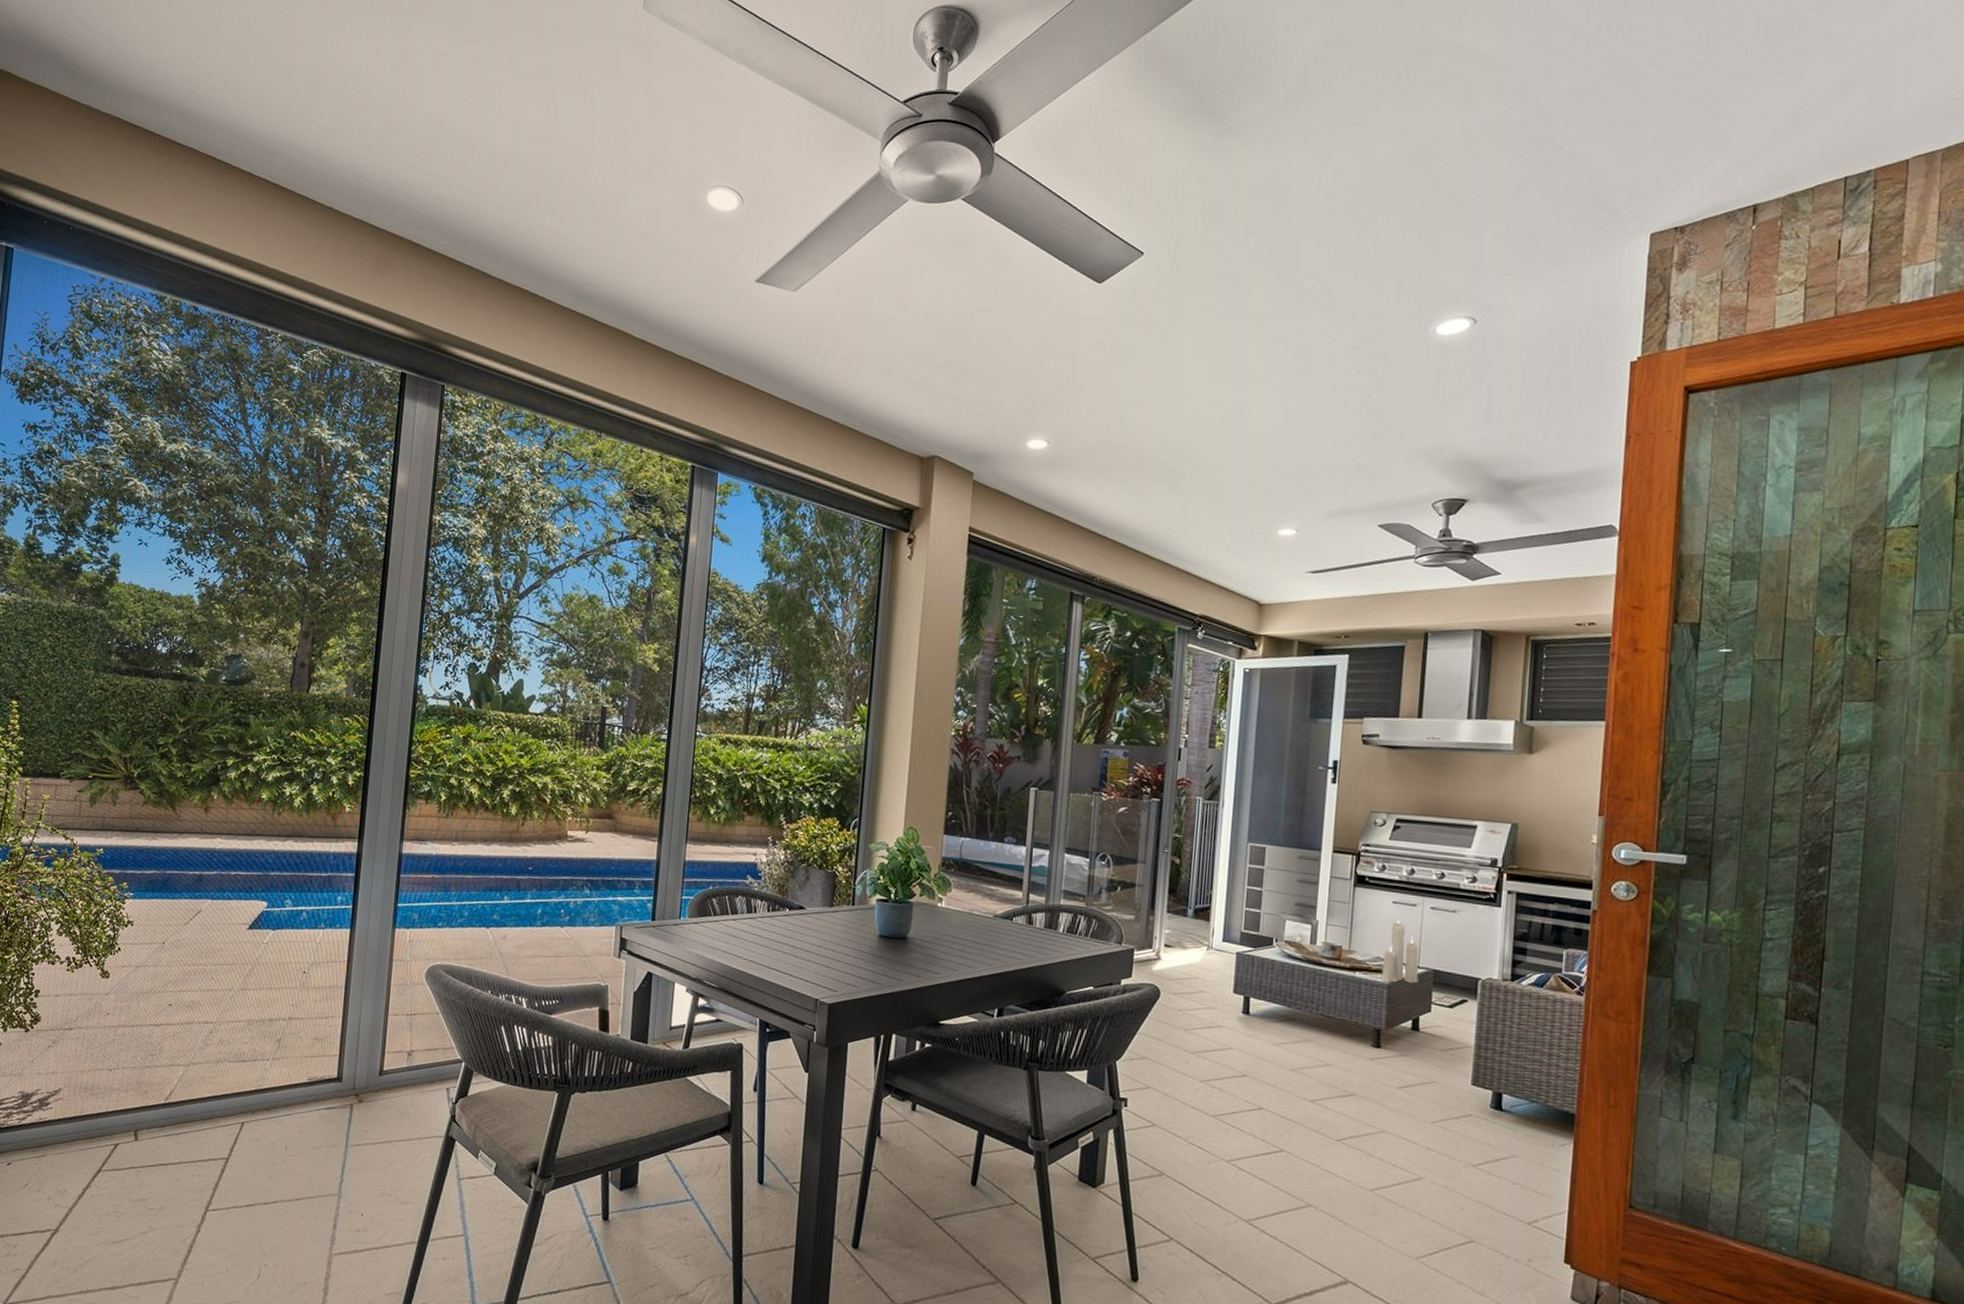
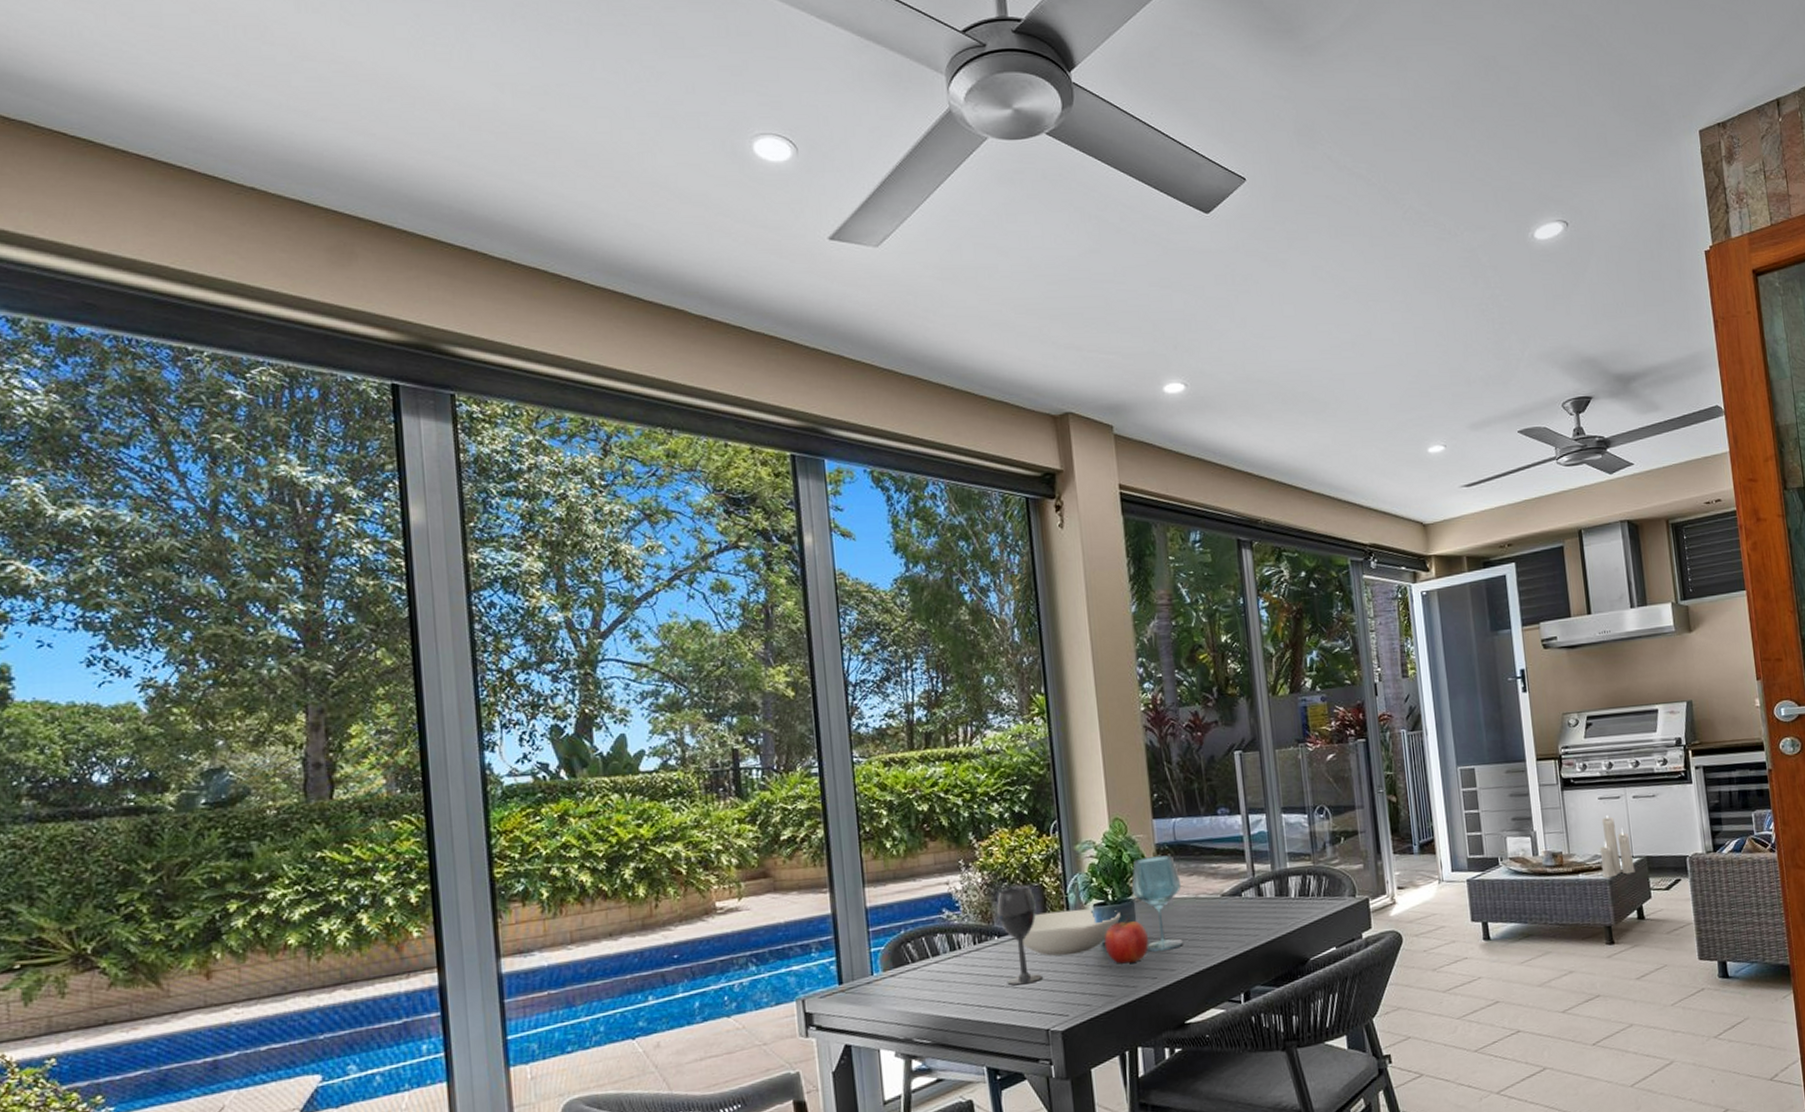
wine glass: none [790,870,827,956] -> present [997,886,1043,986]
bowl: none [809,897,899,940] -> present [1022,908,1121,956]
fruit: none [880,916,921,959] -> present [1104,916,1149,964]
wine glass: none [913,867,959,955] -> present [1131,855,1183,952]

